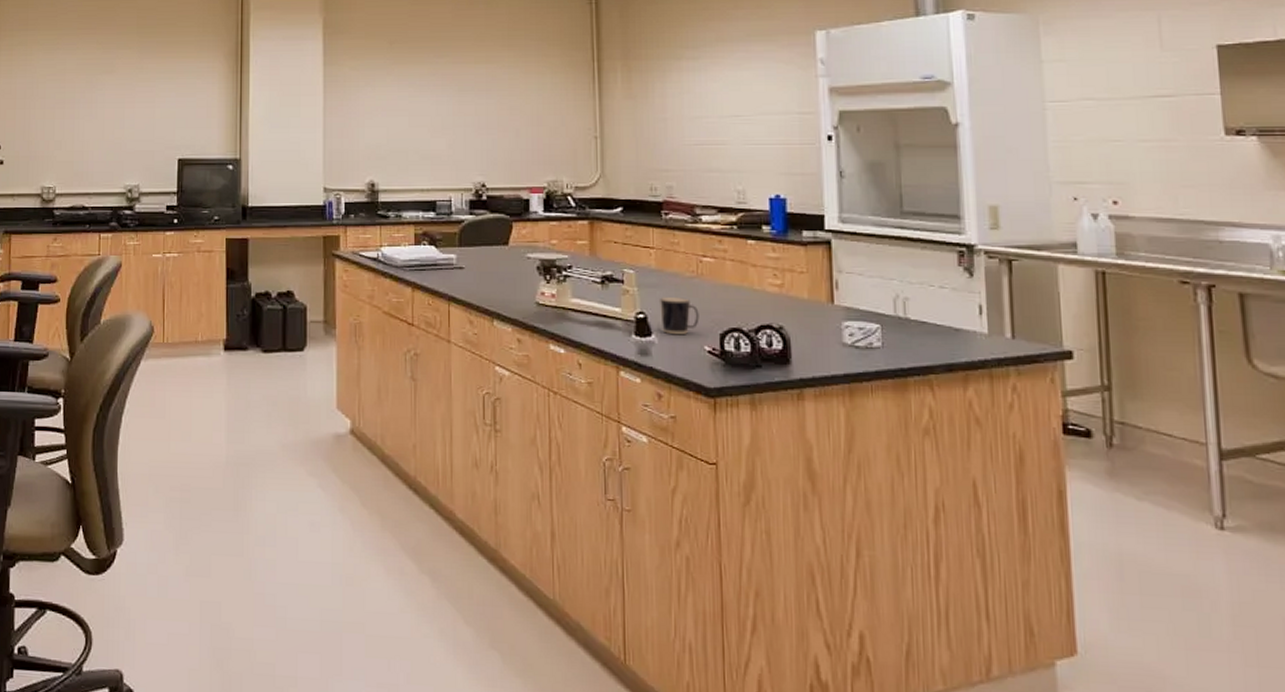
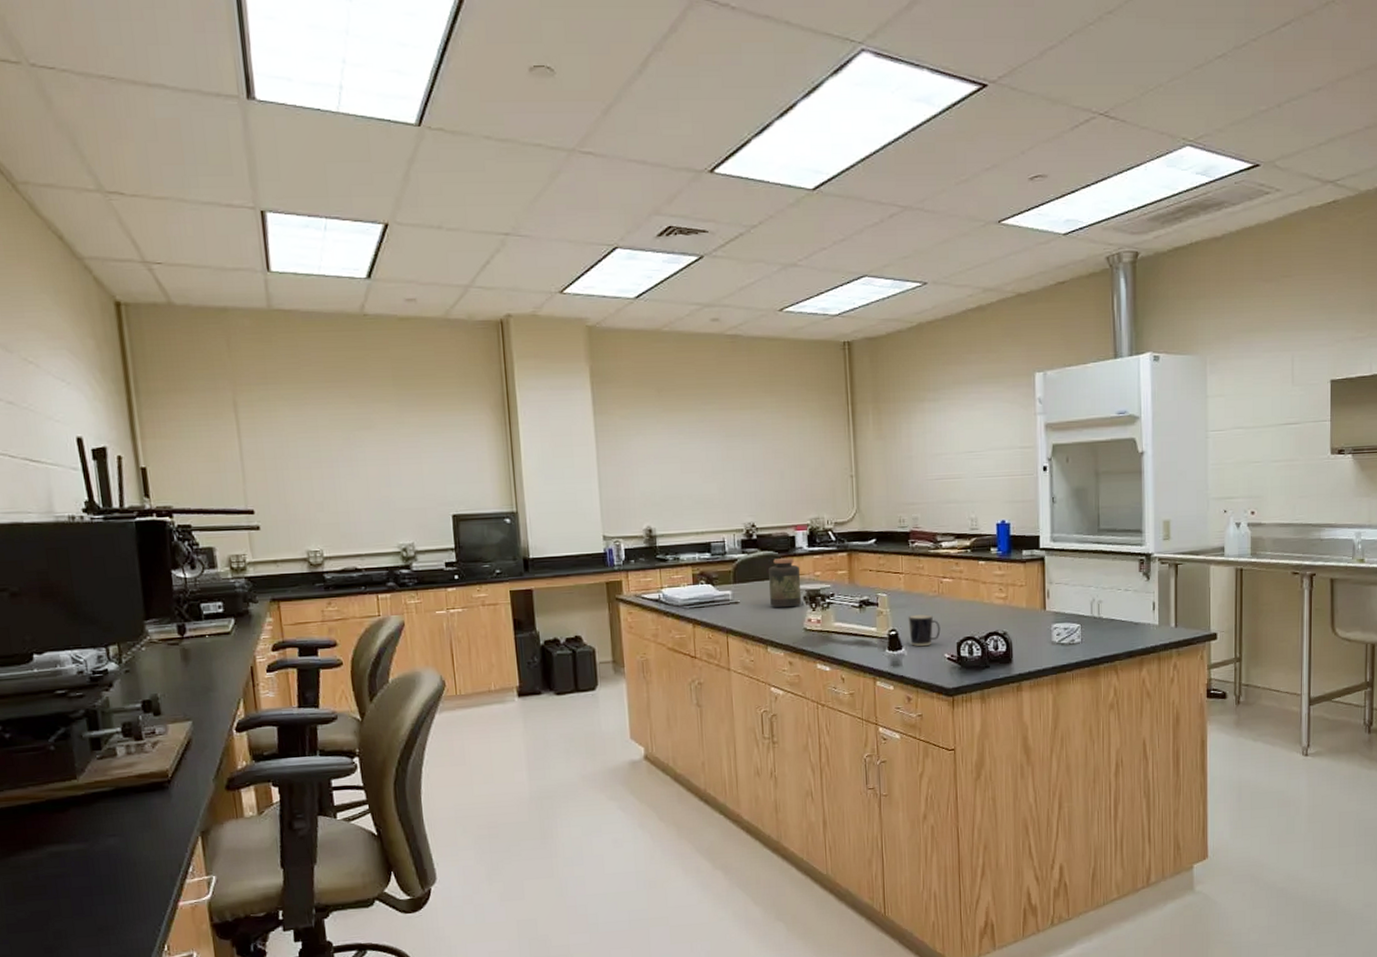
jar: none [498,223,535,276] -> present [769,558,802,607]

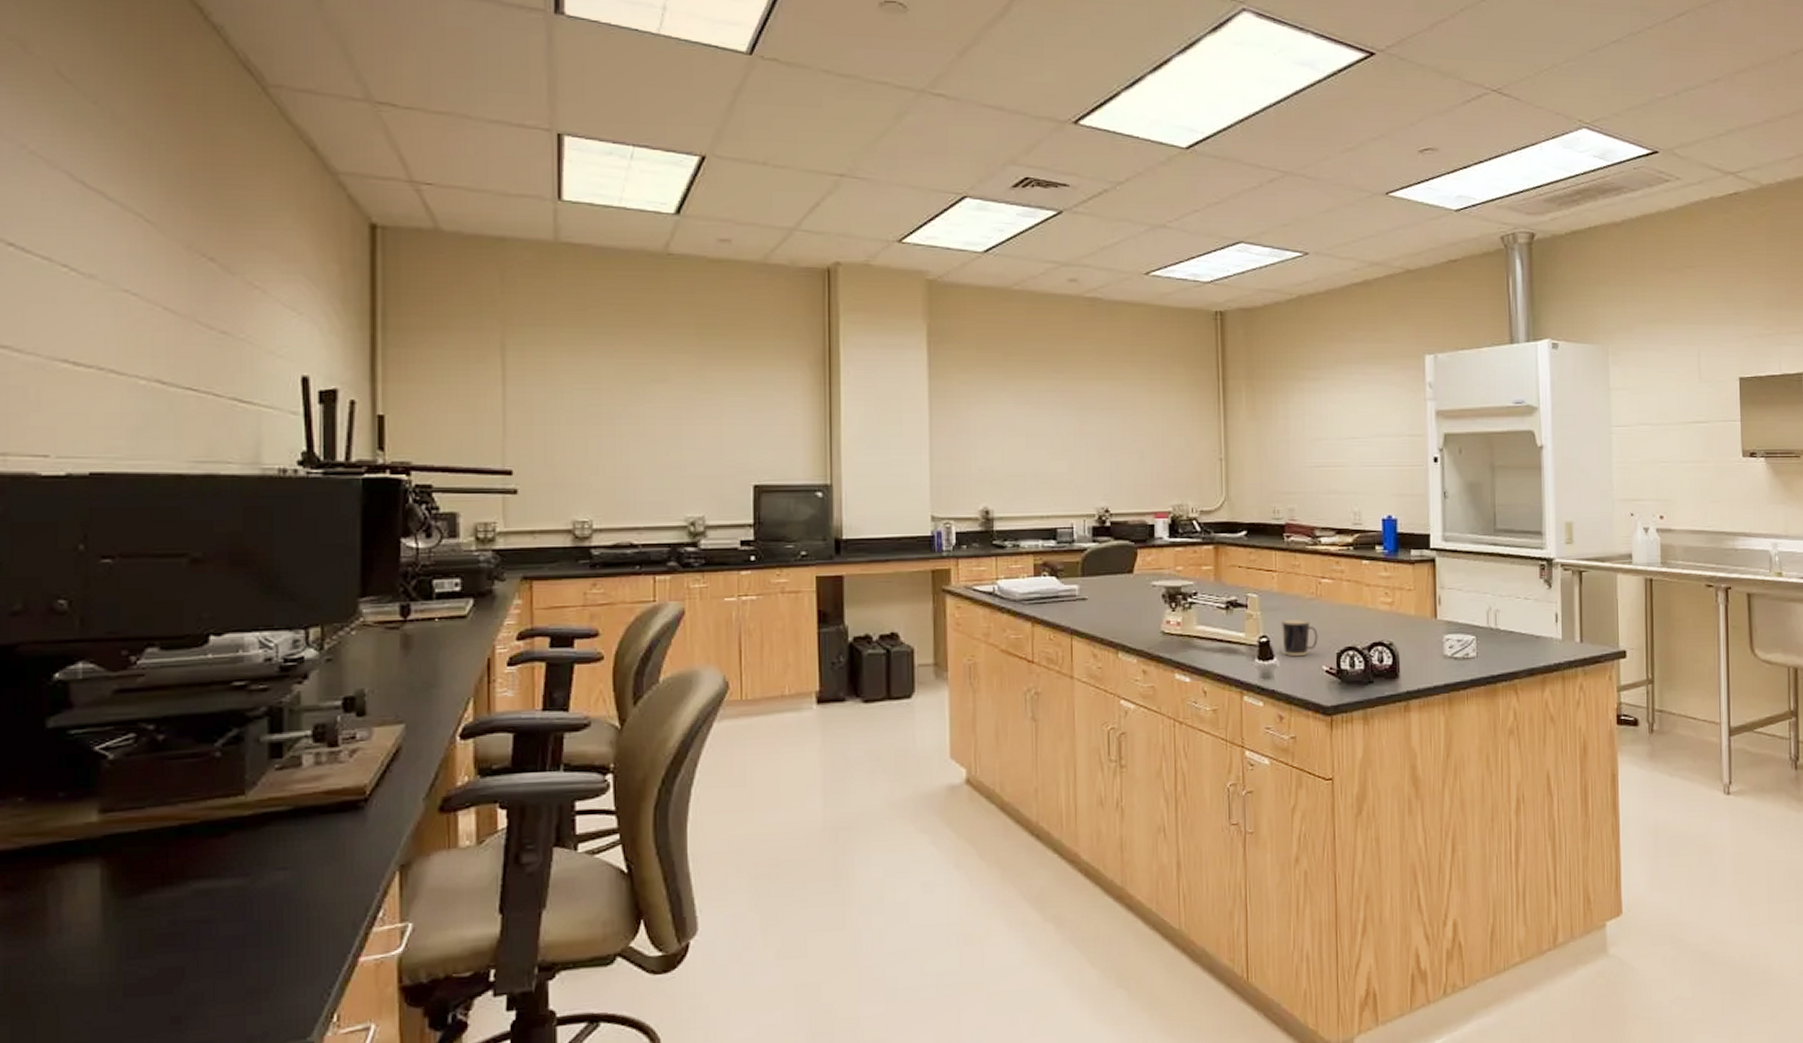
jar: present [769,558,802,607] -> none [1123,549,1160,606]

